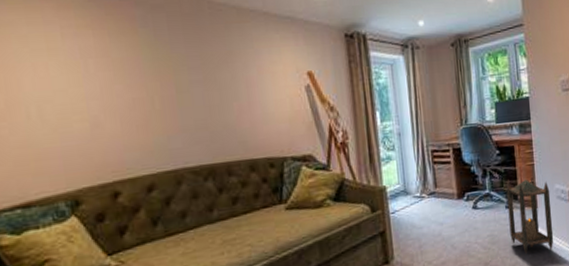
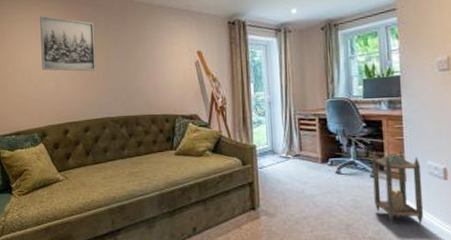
wall art: none [52,18,160,104] -> present [40,16,97,72]

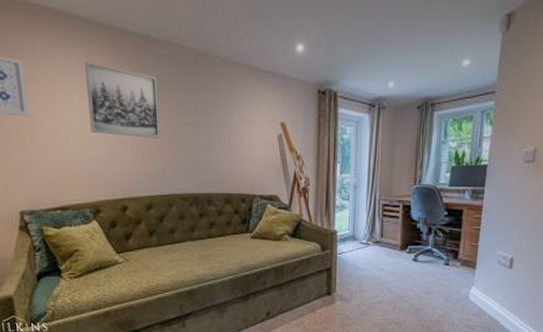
lantern: present [372,151,424,224] -> none [444,240,492,308]

